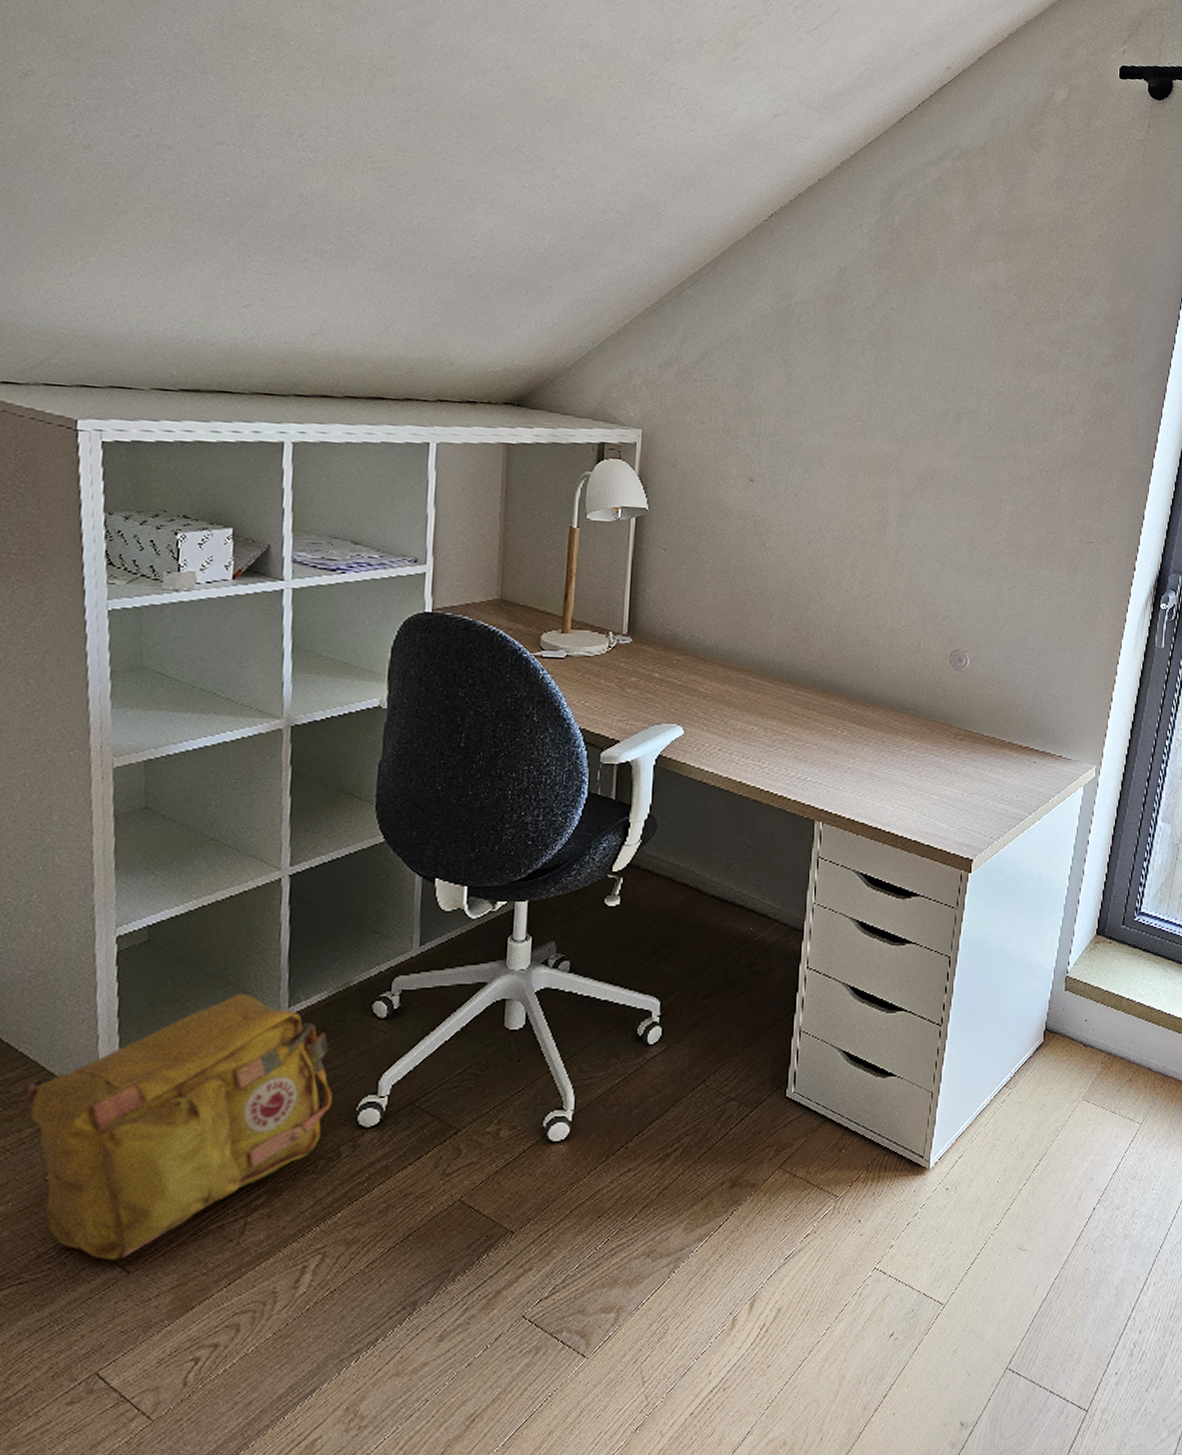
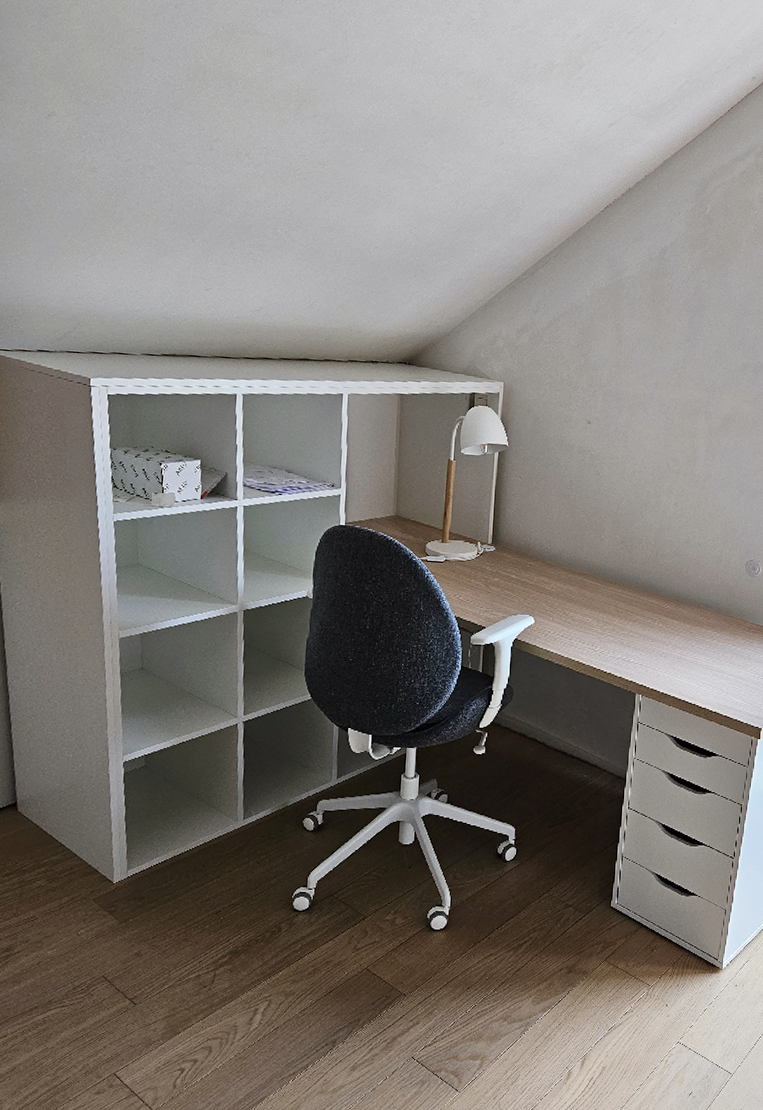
backpack: present [26,994,333,1261] -> none [64,808,276,995]

